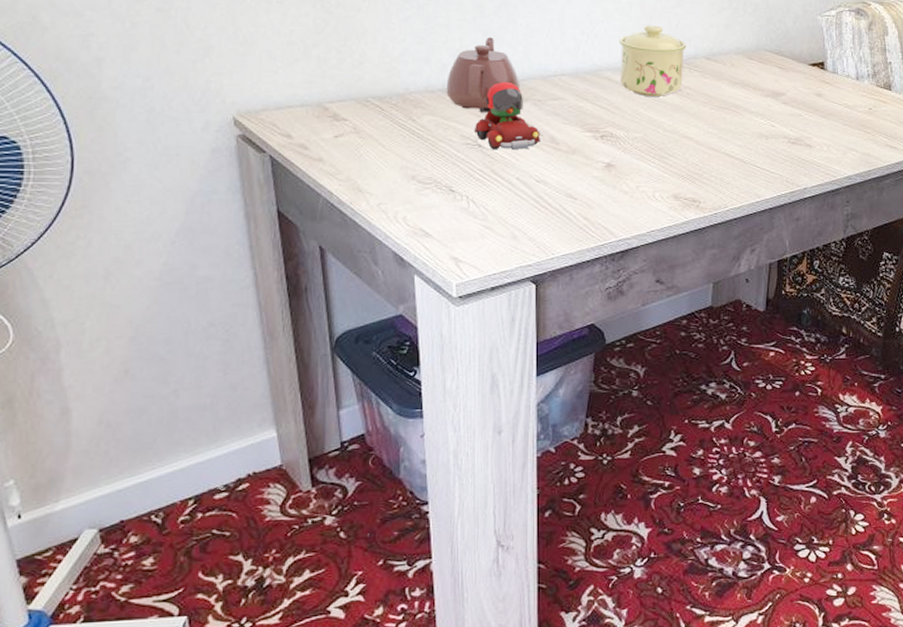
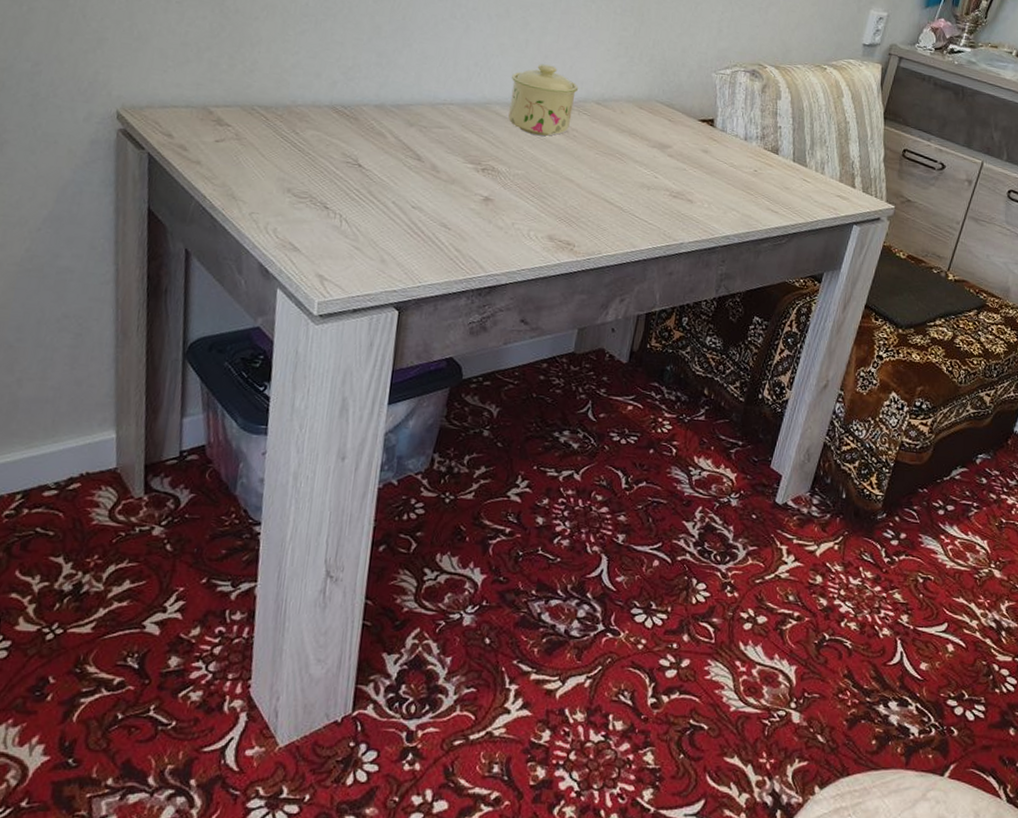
teapot: present [446,37,521,109] -> none [333,58,408,130]
toy car: present [475,81,540,151] -> none [356,104,422,174]

